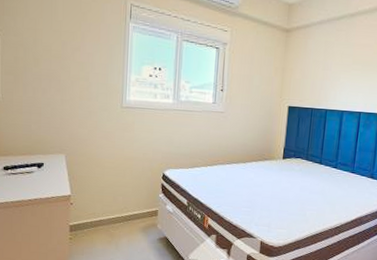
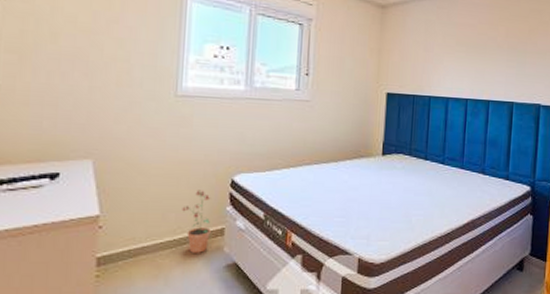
potted plant: none [127,180,148,228] -> present [182,190,211,253]

